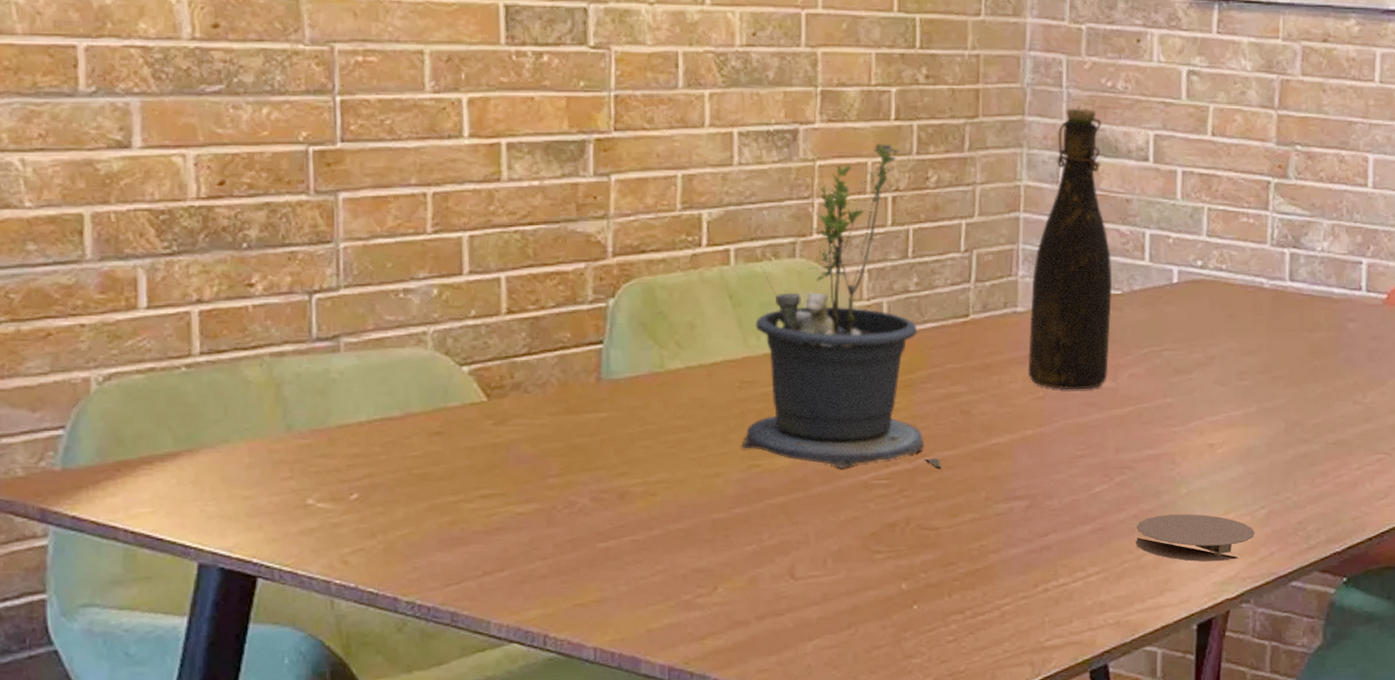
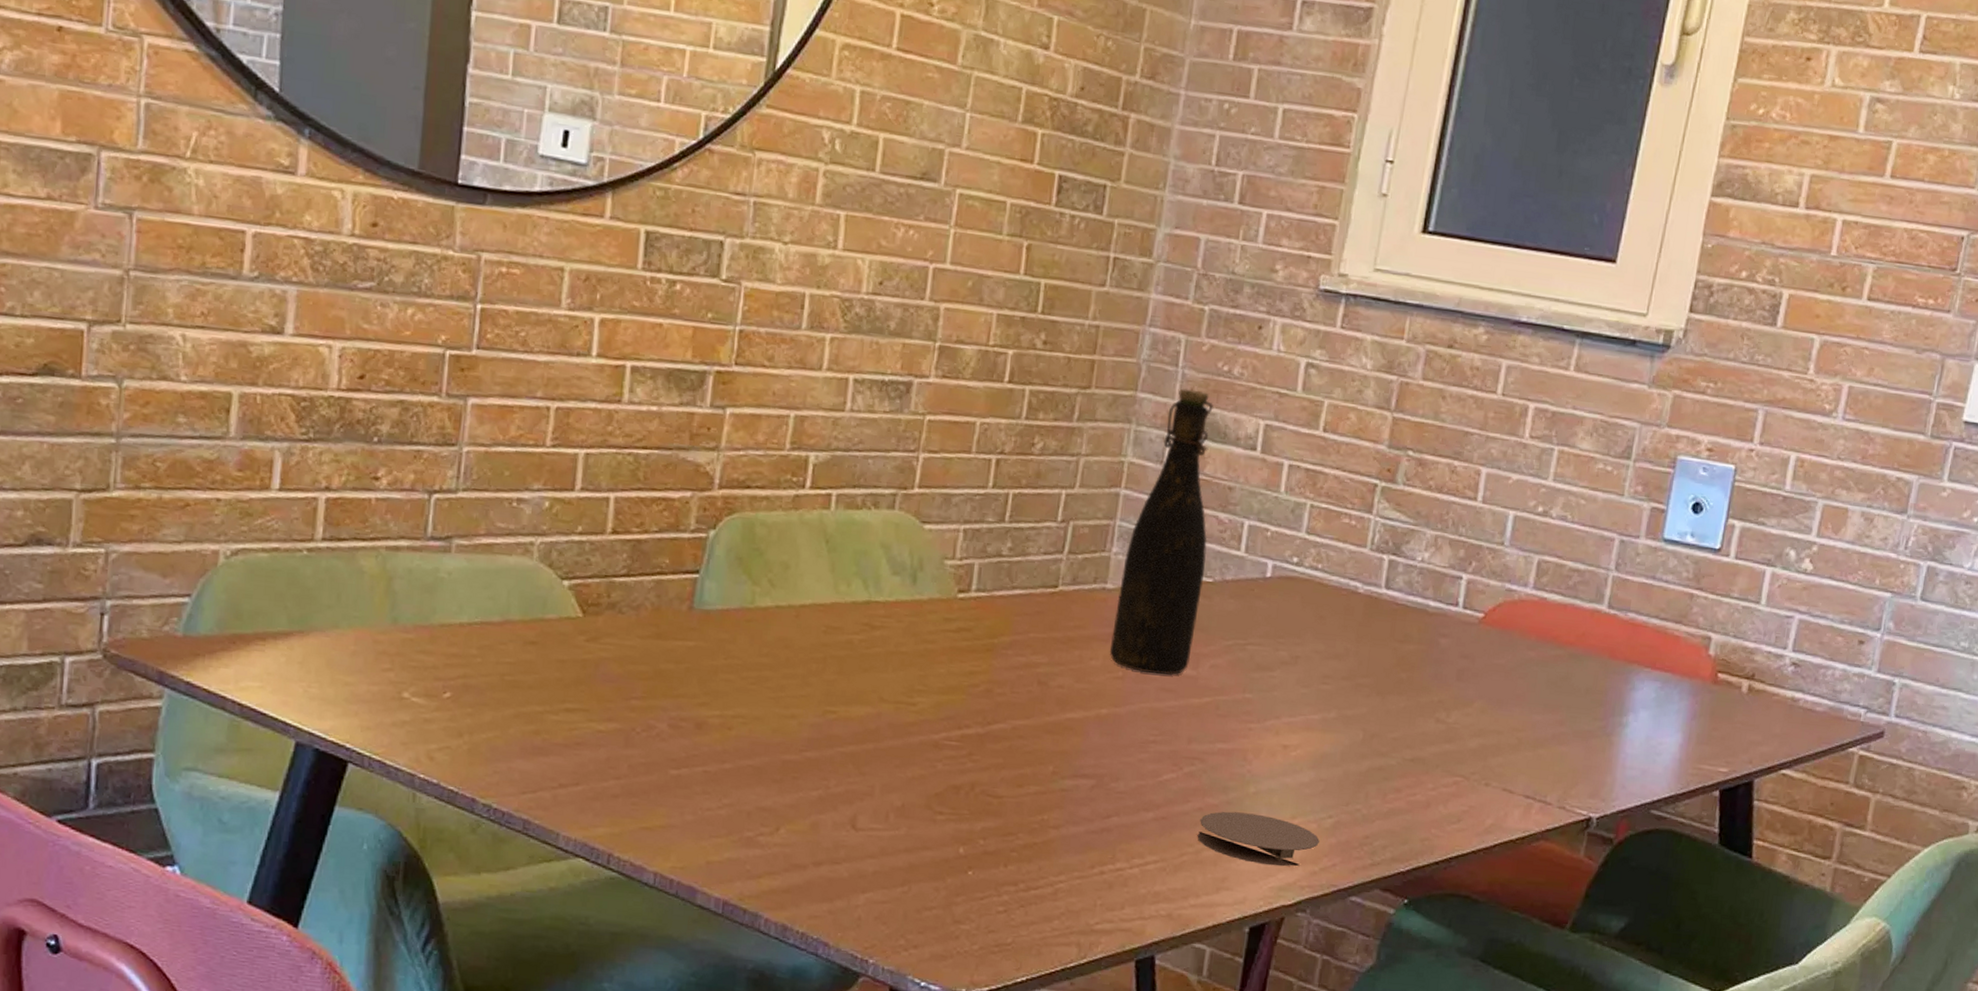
potted plant: present [740,143,943,469] -> none [818,404,1014,737]

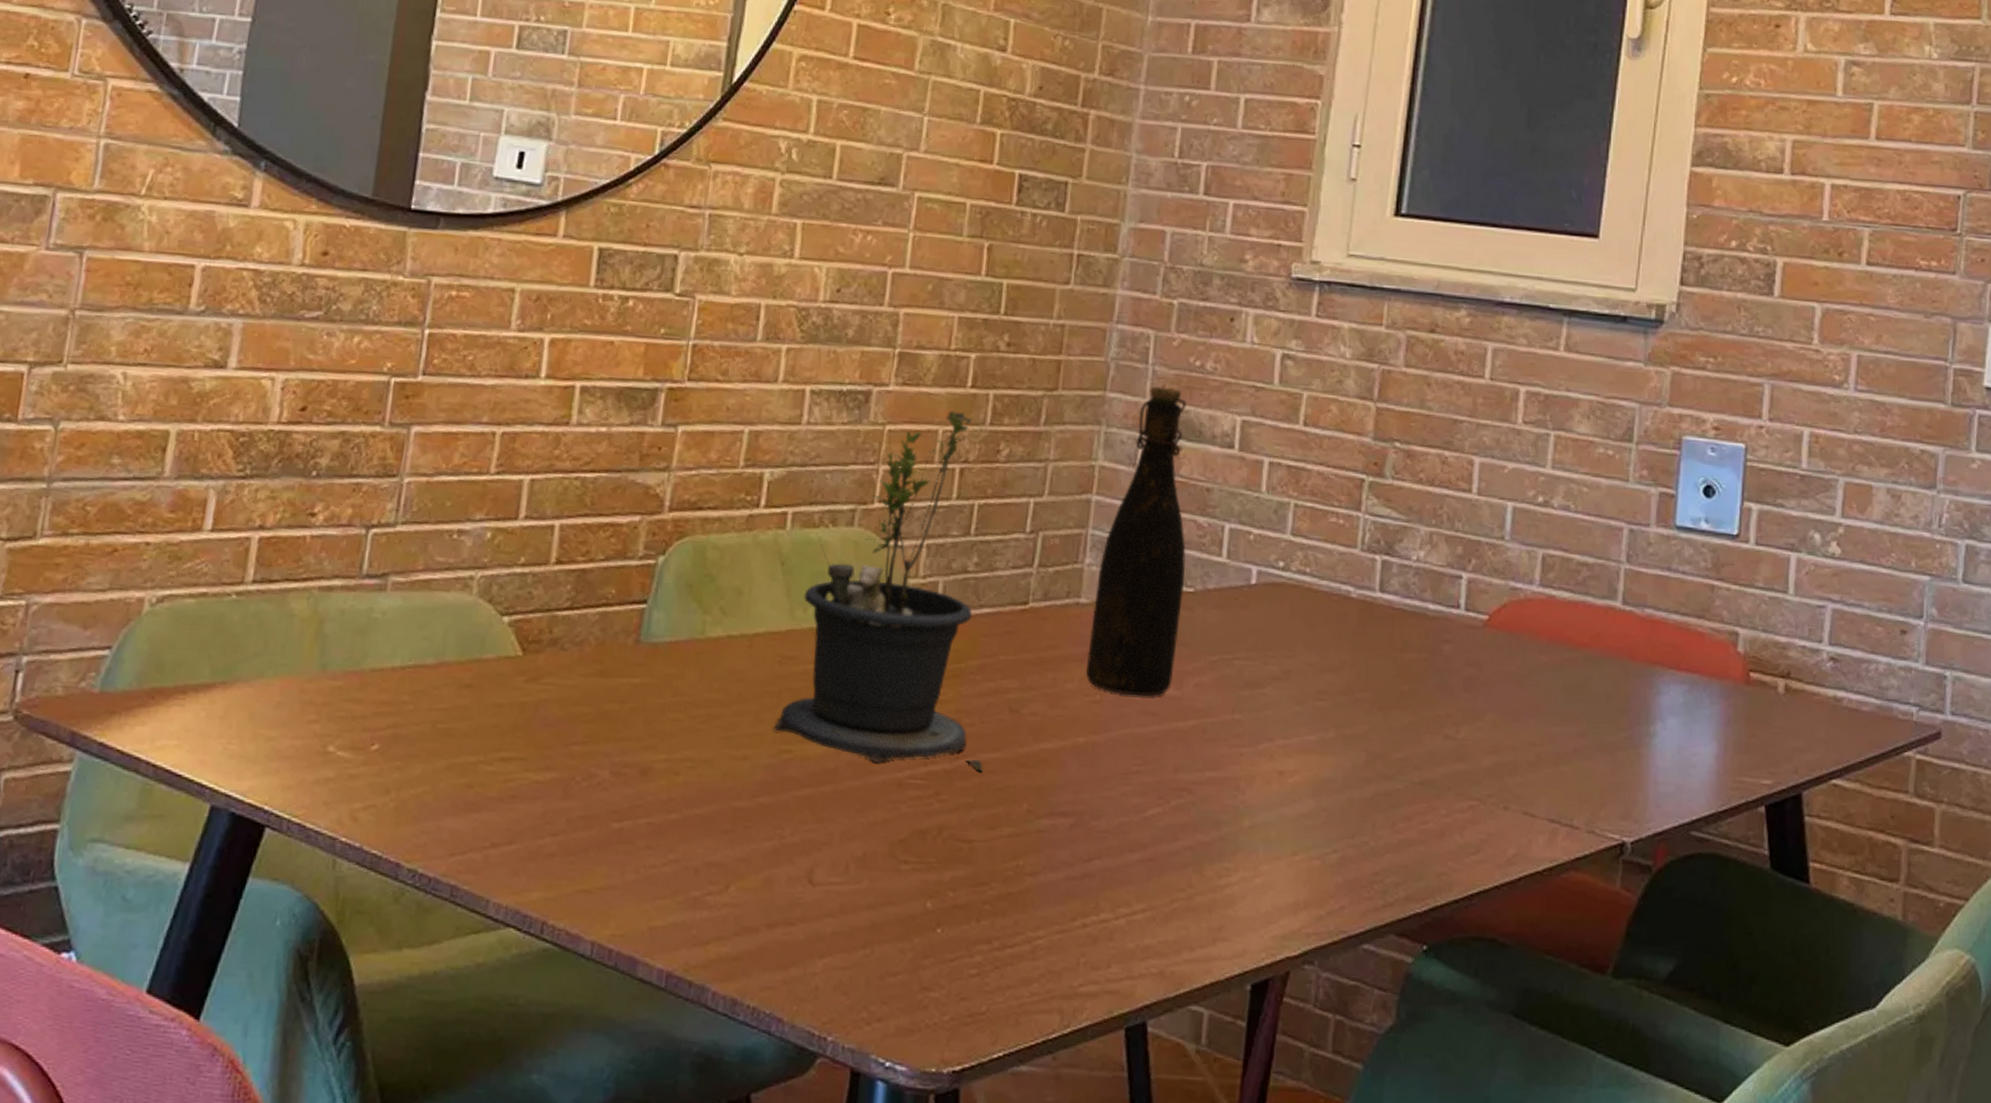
potted plant: none [818,404,1014,737] -> present [772,410,984,773]
coaster: present [1197,811,1320,867] -> none [1188,849,1324,912]

